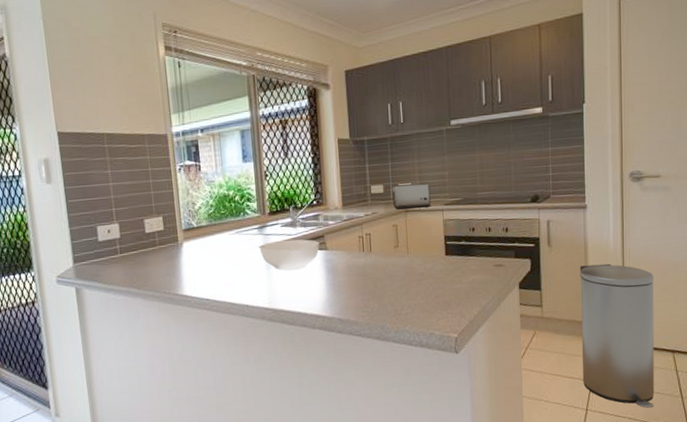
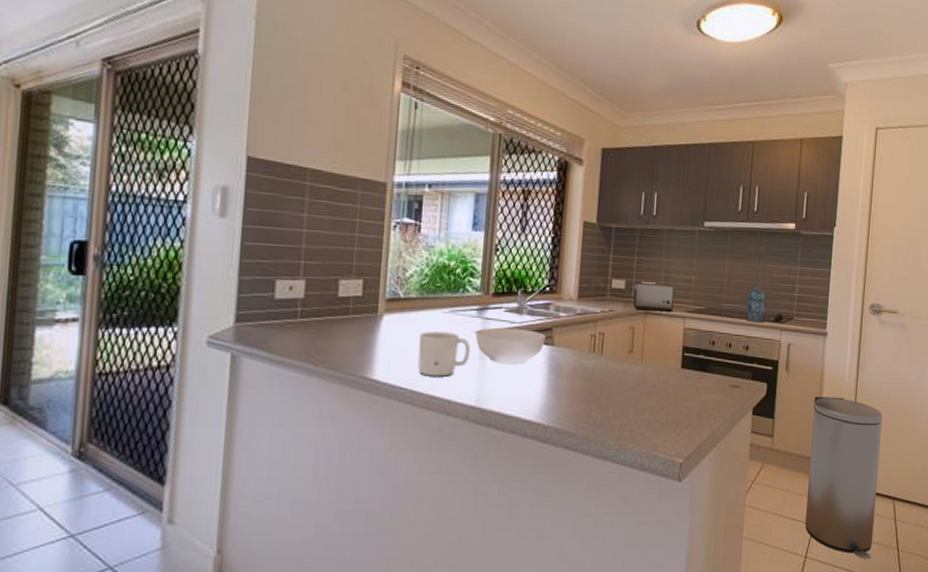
mug: none [214,250,258,288] -> present [418,331,471,377]
canister: none [500,171,521,206] -> present [745,285,766,323]

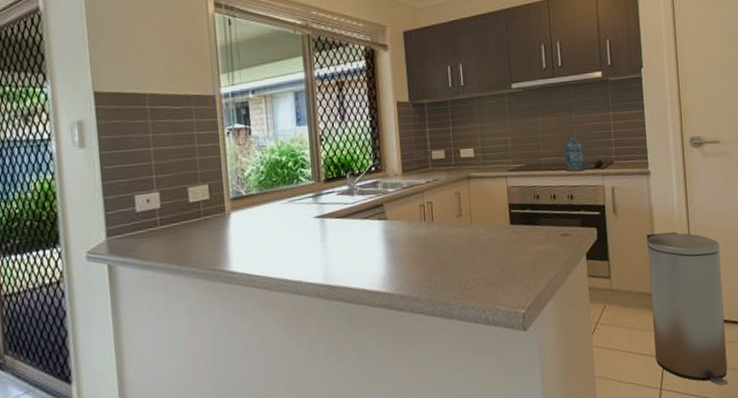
mug: present [418,331,471,377] -> none [264,220,313,263]
bowl: present [475,327,546,365] -> none [314,208,379,243]
toaster: present [633,282,675,312] -> none [453,147,494,176]

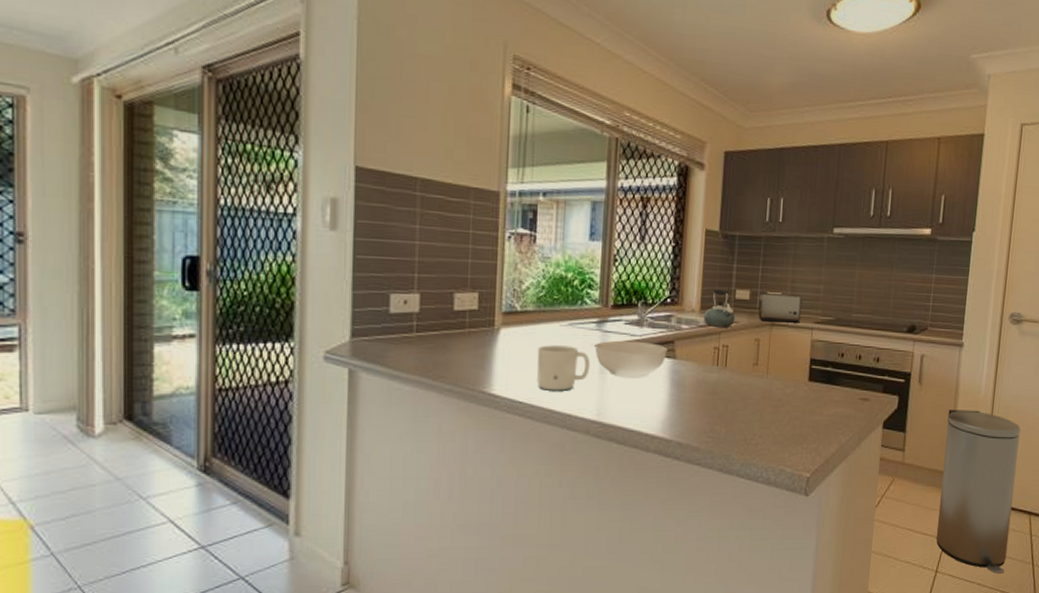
mug: none [264,220,313,263] -> present [537,345,591,391]
bowl: none [314,208,379,243] -> present [594,340,667,378]
kettle: none [406,152,435,187] -> present [703,289,736,327]
toaster: none [453,147,494,176] -> present [758,292,802,323]
canister: present [563,136,585,172] -> none [877,294,899,334]

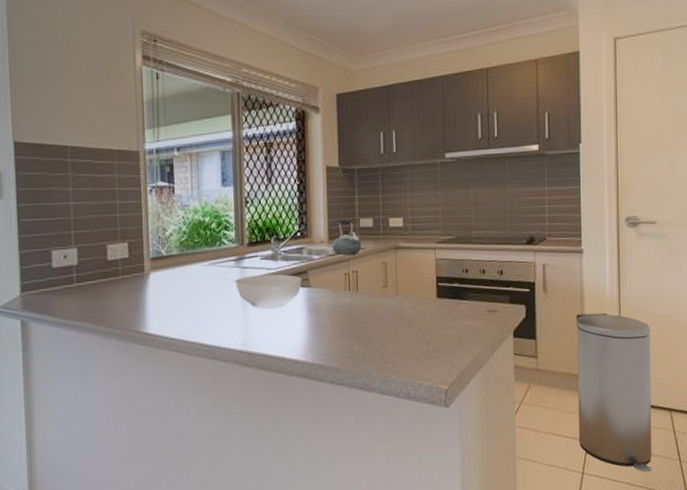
mug: present [537,345,591,391] -> none [184,283,233,326]
toaster: present [758,292,802,323] -> none [382,217,423,246]

